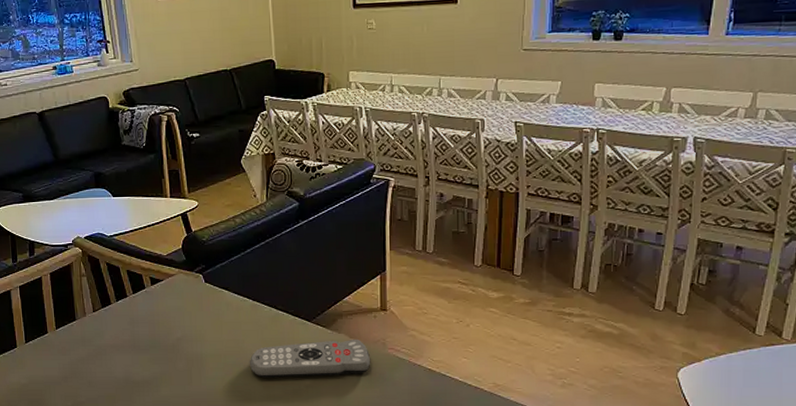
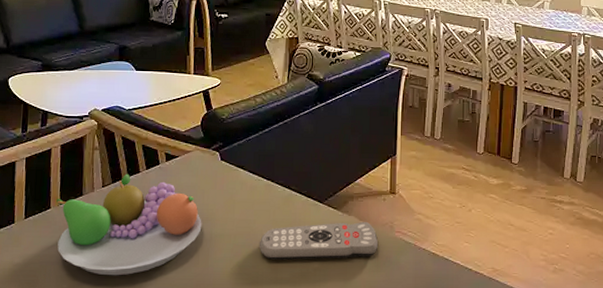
fruit bowl: none [52,298,192,394] -> present [57,173,202,276]

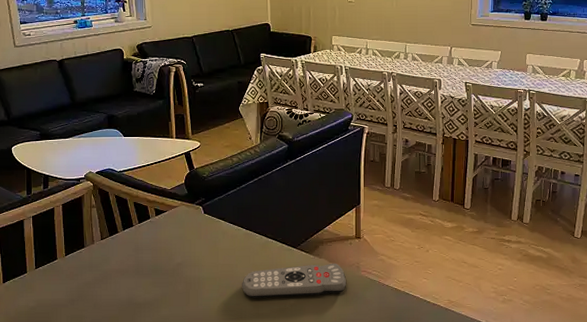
fruit bowl: present [57,173,202,276] -> none [62,227,191,315]

